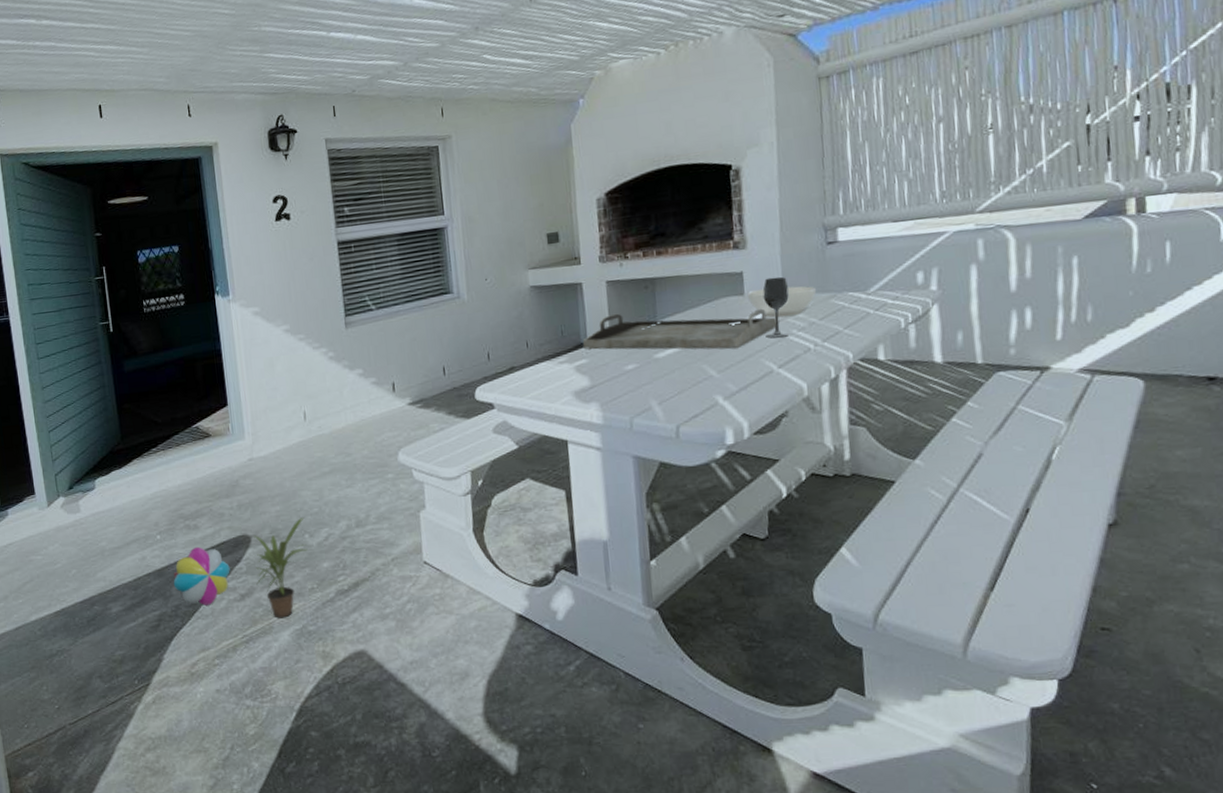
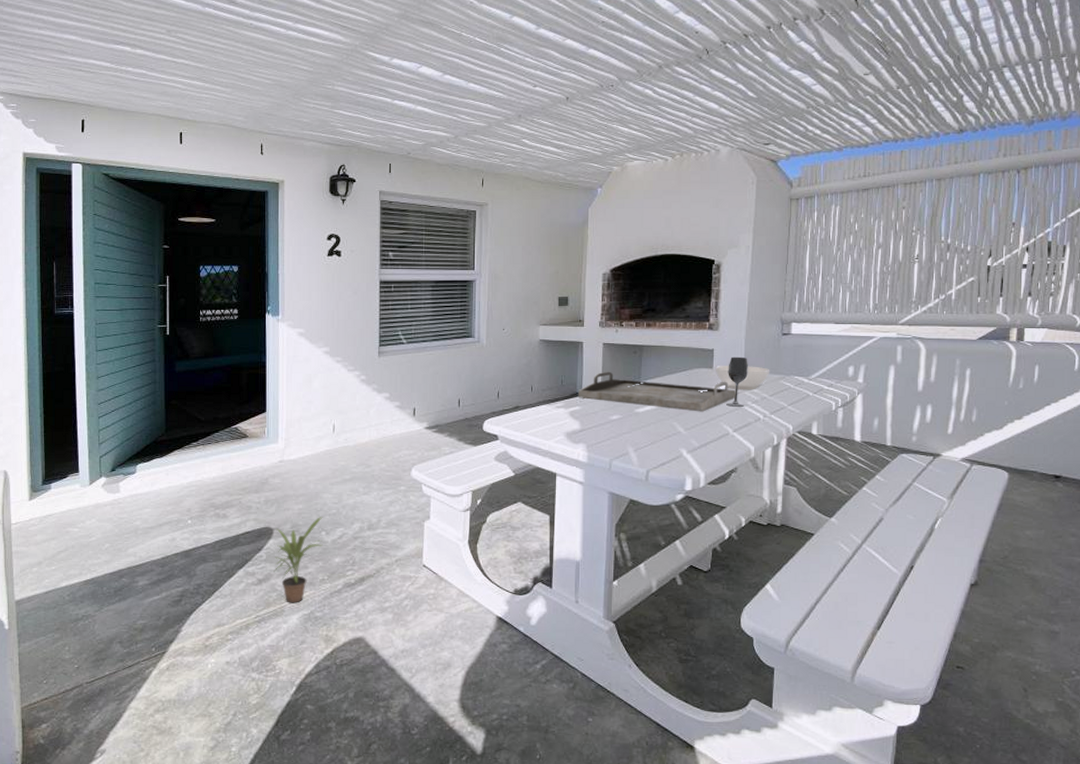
beach ball: present [173,546,230,606] -> none [198,533,251,586]

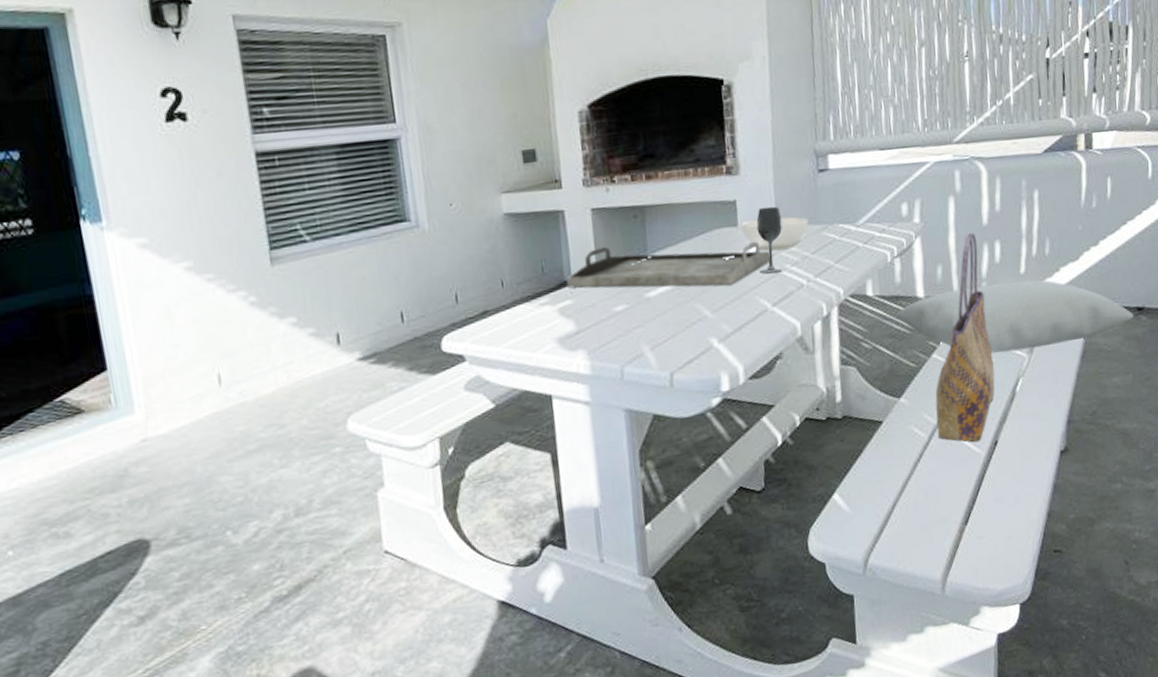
potted plant: present [274,517,323,603] -> none [154,510,231,642]
cushion: none [835,438,1051,496] -> present [896,279,1134,354]
tote bag: none [861,395,916,563] -> present [935,232,995,442]

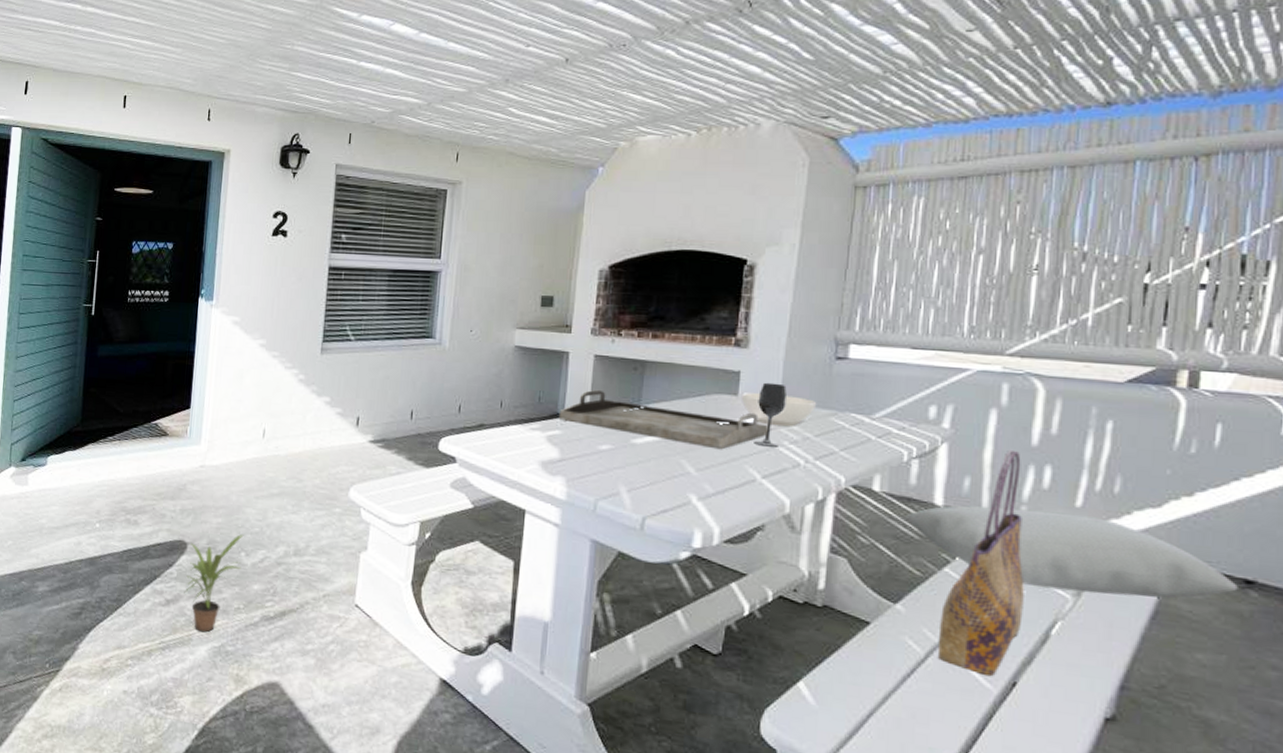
potted plant: none [154,510,231,642] -> present [184,534,244,633]

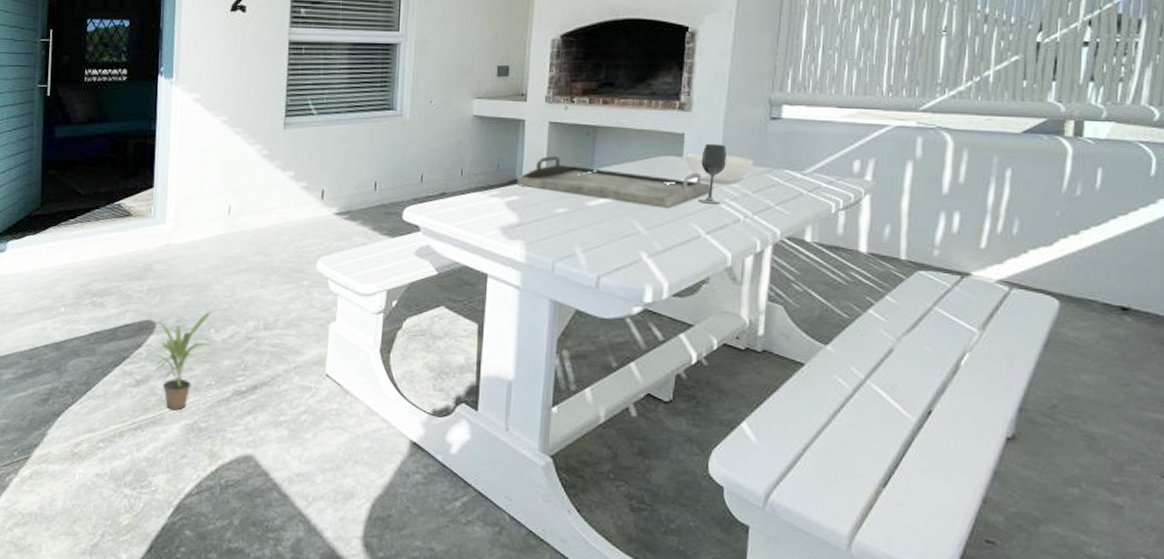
cushion: present [905,505,1238,599] -> none [834,251,1116,328]
tote bag: present [938,449,1025,676] -> none [864,198,938,406]

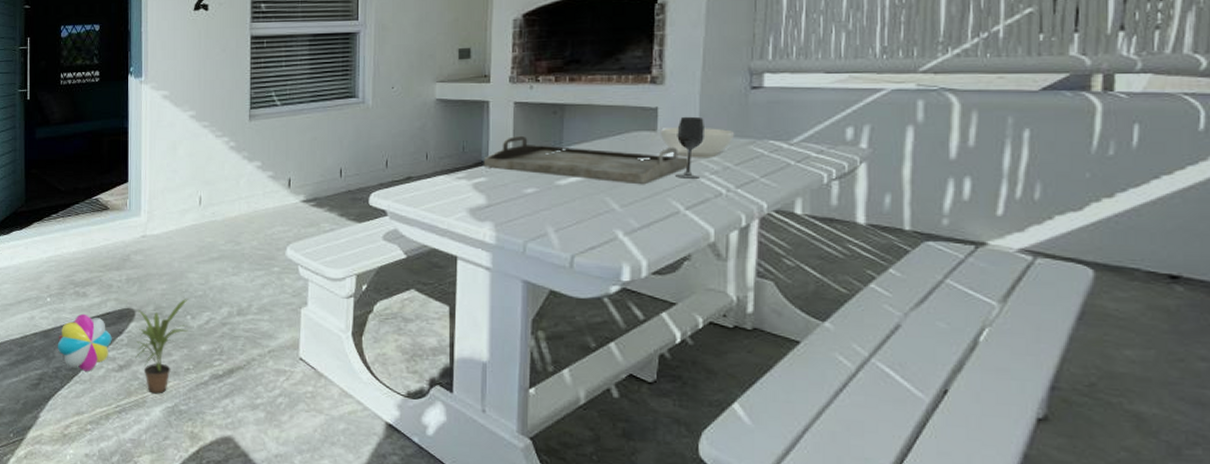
beach ball: none [70,325,130,386] -> present [57,313,112,371]

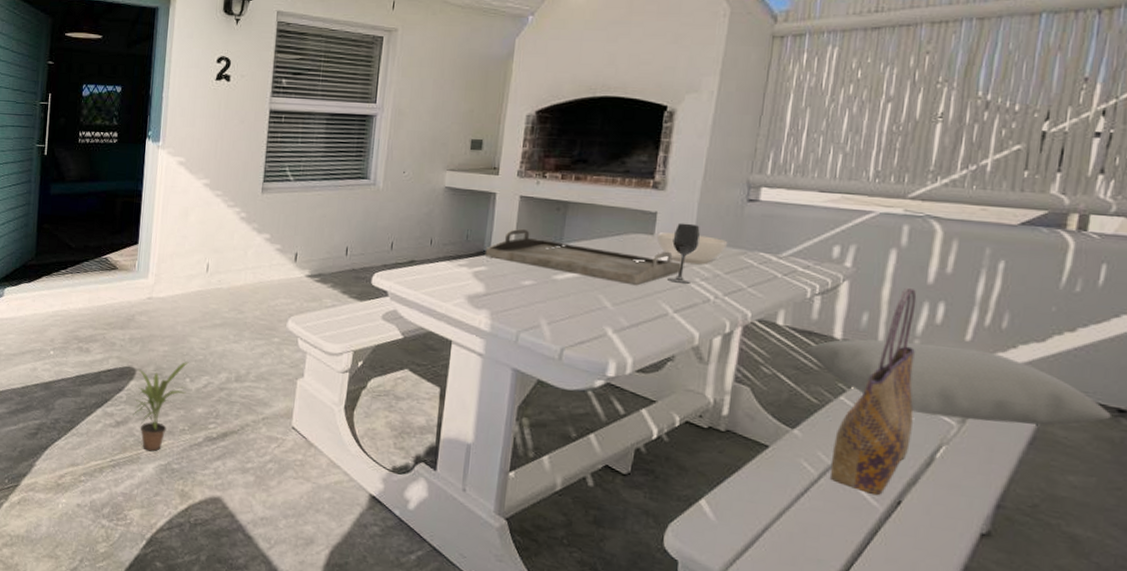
beach ball: present [57,313,112,371] -> none [57,368,111,425]
cushion: none [828,221,1163,299] -> present [806,339,1111,426]
tote bag: none [869,164,950,385] -> present [831,287,917,495]

